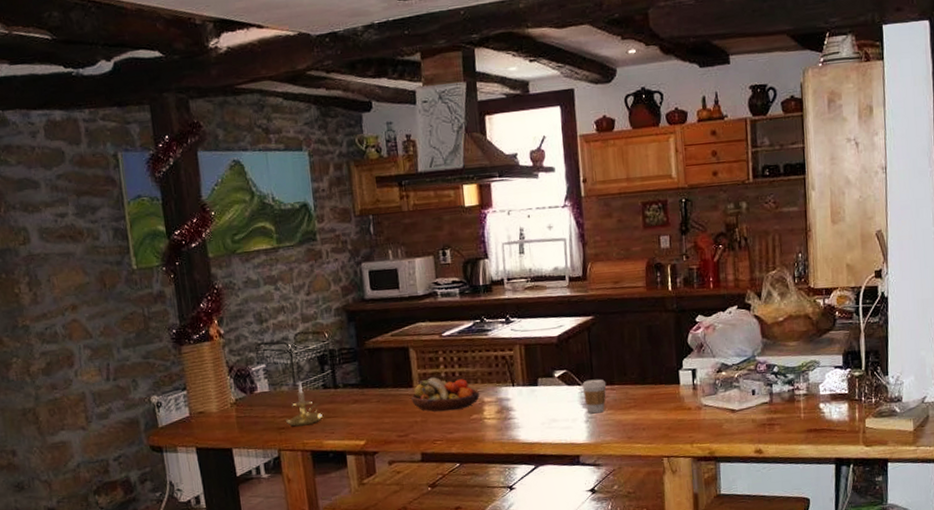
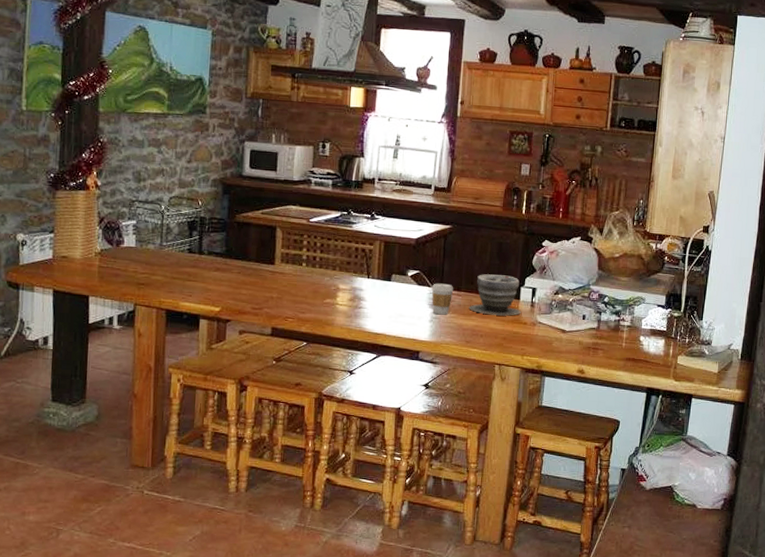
candle holder: present [285,381,323,426] -> none [146,241,183,285]
fruit bowl: present [411,377,480,412] -> none [271,258,336,292]
planter: none [625,360,683,406] -> present [469,274,521,316]

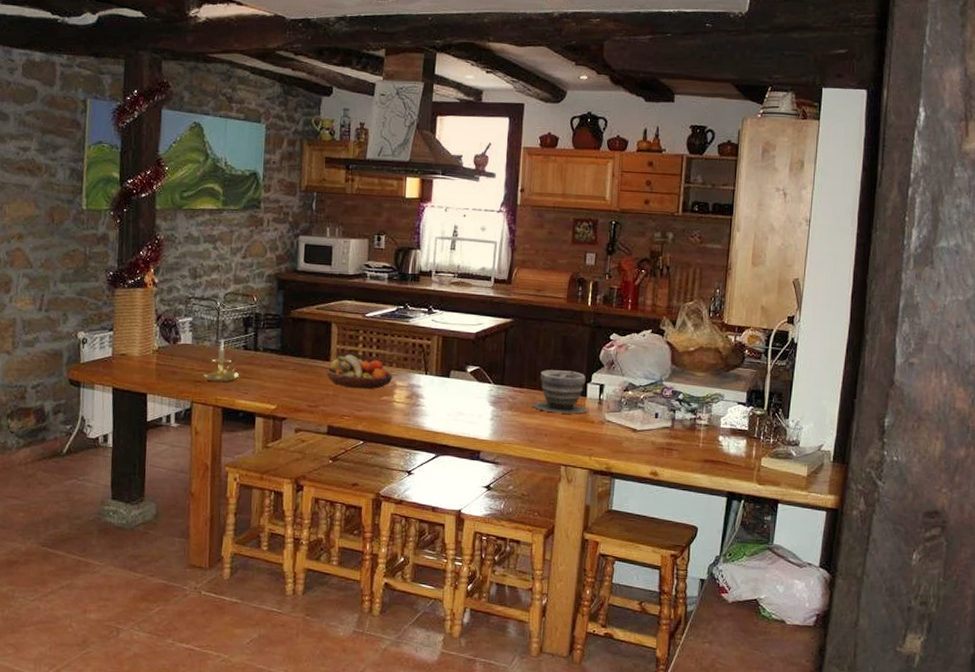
candle holder: none [146,241,183,285] -> present [202,338,239,382]
fruit bowl: none [271,258,336,292] -> present [327,354,393,389]
coffee cup: present [431,283,454,315] -> none [492,379,516,413]

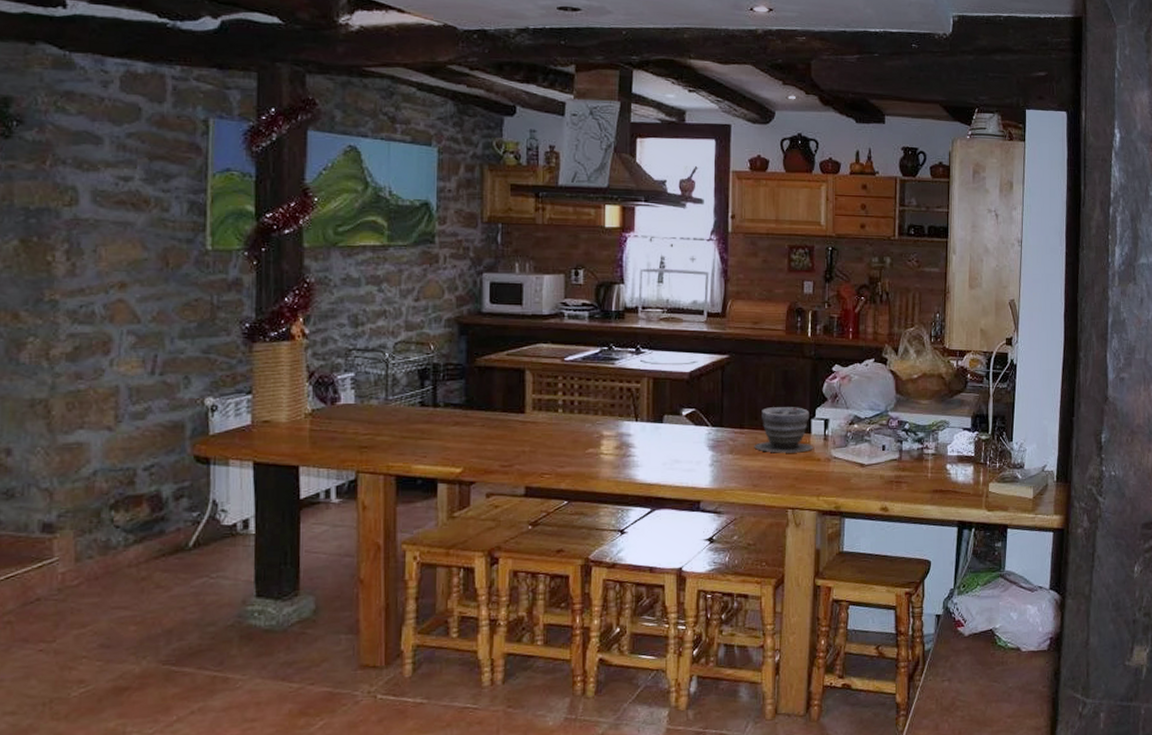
candle holder: present [202,338,239,382] -> none [369,395,415,446]
fruit bowl: present [327,354,393,389] -> none [522,404,599,442]

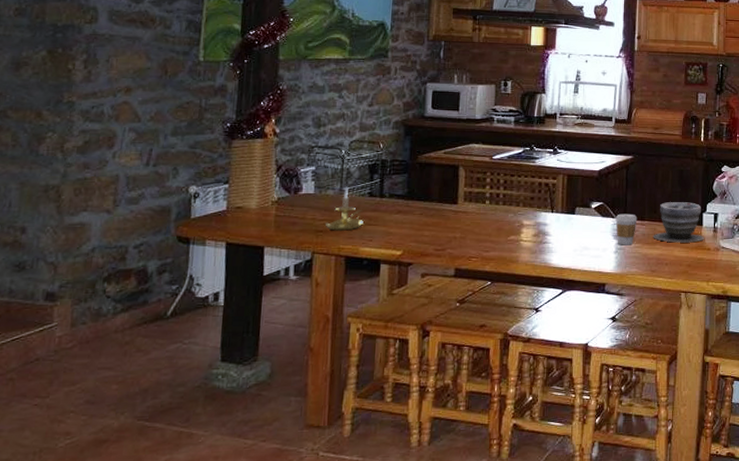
candle holder: none [369,395,415,446] -> present [324,186,364,231]
coffee cup: none [710,421,736,457] -> present [615,213,638,245]

